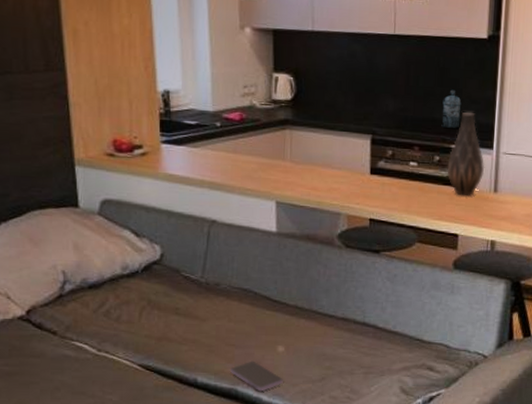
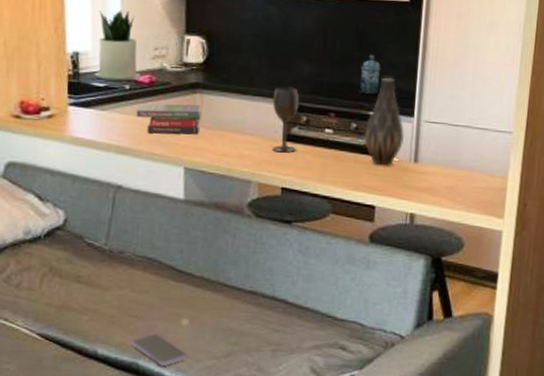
planter: none [186,48,231,119] -> present [95,10,141,82]
books: none [228,140,291,170] -> present [136,103,202,135]
wine glass: none [359,122,385,186] -> present [272,86,299,153]

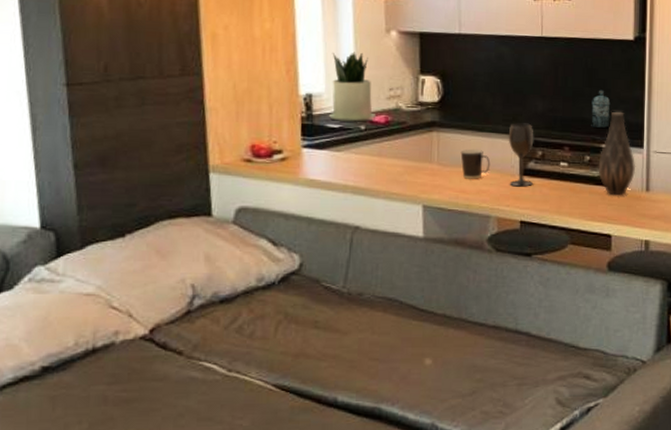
smartphone: present [131,333,188,367] -> none [372,375,432,410]
books: present [136,103,202,135] -> none [372,142,438,173]
mug: none [223,112,254,143] -> present [460,149,491,179]

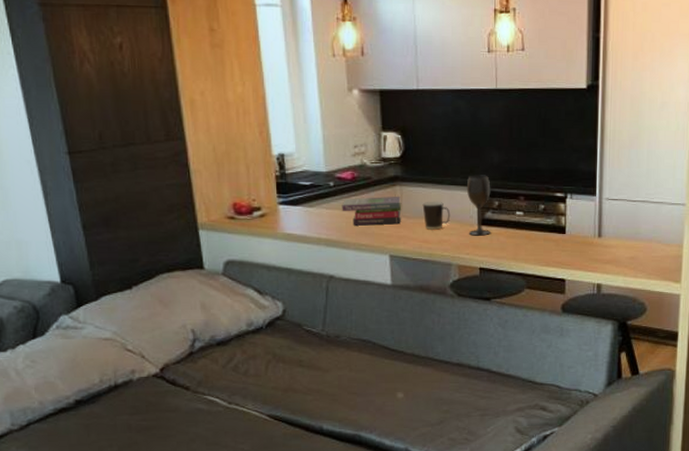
planter: present [329,52,377,122] -> none [300,111,344,179]
books: none [372,142,438,173] -> present [342,197,402,226]
canister: present [591,89,611,129] -> none [545,139,564,178]
vase: present [598,111,636,195] -> none [552,160,589,241]

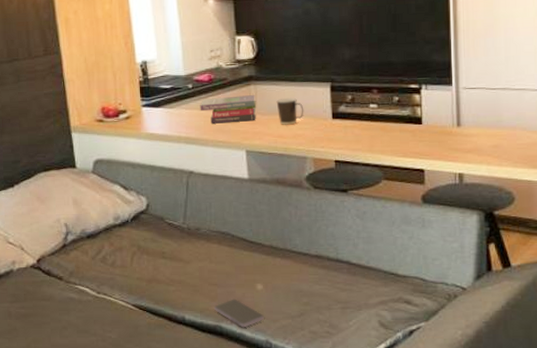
smartphone: none [352,407,405,436] -> present [213,298,265,328]
wine glass: present [466,175,491,236] -> none [319,70,345,129]

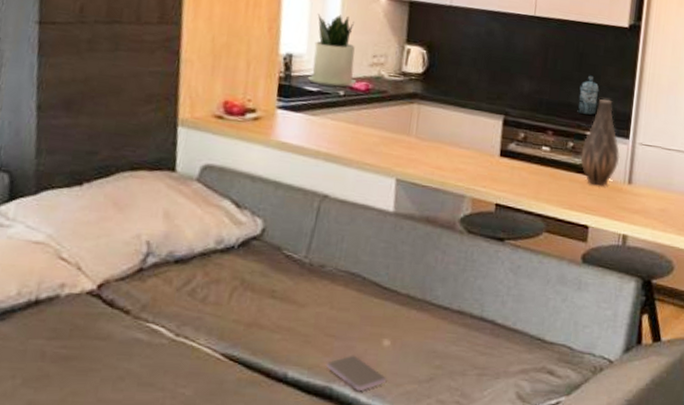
planter: none [160,21,201,82] -> present [308,14,357,87]
books: present [200,95,257,124] -> none [349,111,418,145]
mug: present [276,98,304,125] -> none [440,125,471,157]
canister: none [397,33,416,70] -> present [577,75,600,116]
vase: none [407,52,446,132] -> present [580,99,620,185]

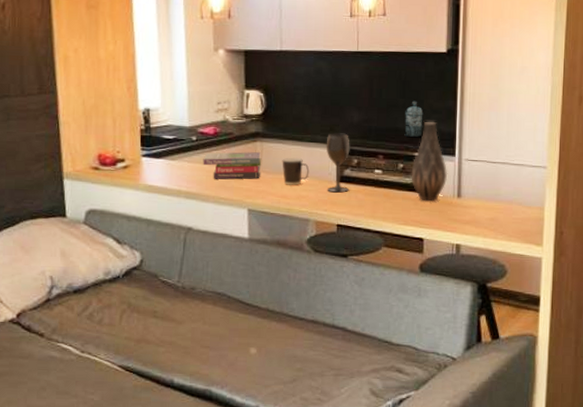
planter: present [308,14,357,87] -> none [165,69,206,133]
smartphone: present [325,355,387,392] -> none [204,362,257,393]
books: none [349,111,418,145] -> present [203,152,262,180]
mug: none [440,125,471,157] -> present [282,158,310,185]
wine glass: none [488,102,518,169] -> present [326,133,350,193]

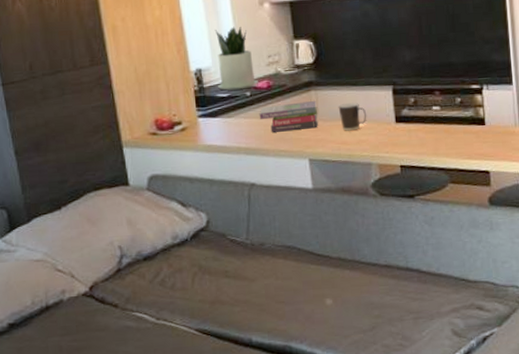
planter: none [165,69,206,133] -> present [214,26,259,91]
wine glass: present [326,133,350,193] -> none [380,73,408,134]
canister: present [404,100,424,138] -> none [457,33,476,71]
vase: present [411,121,448,201] -> none [469,52,507,133]

